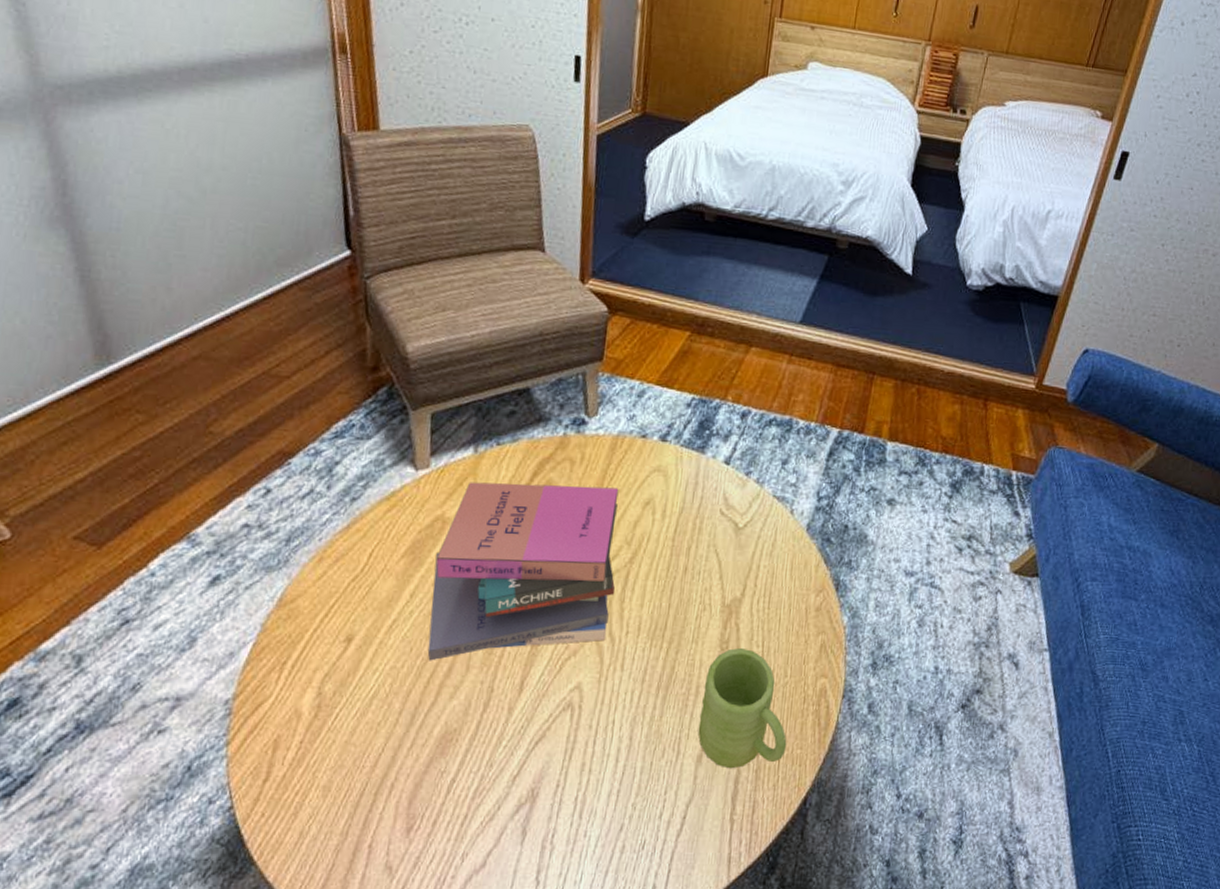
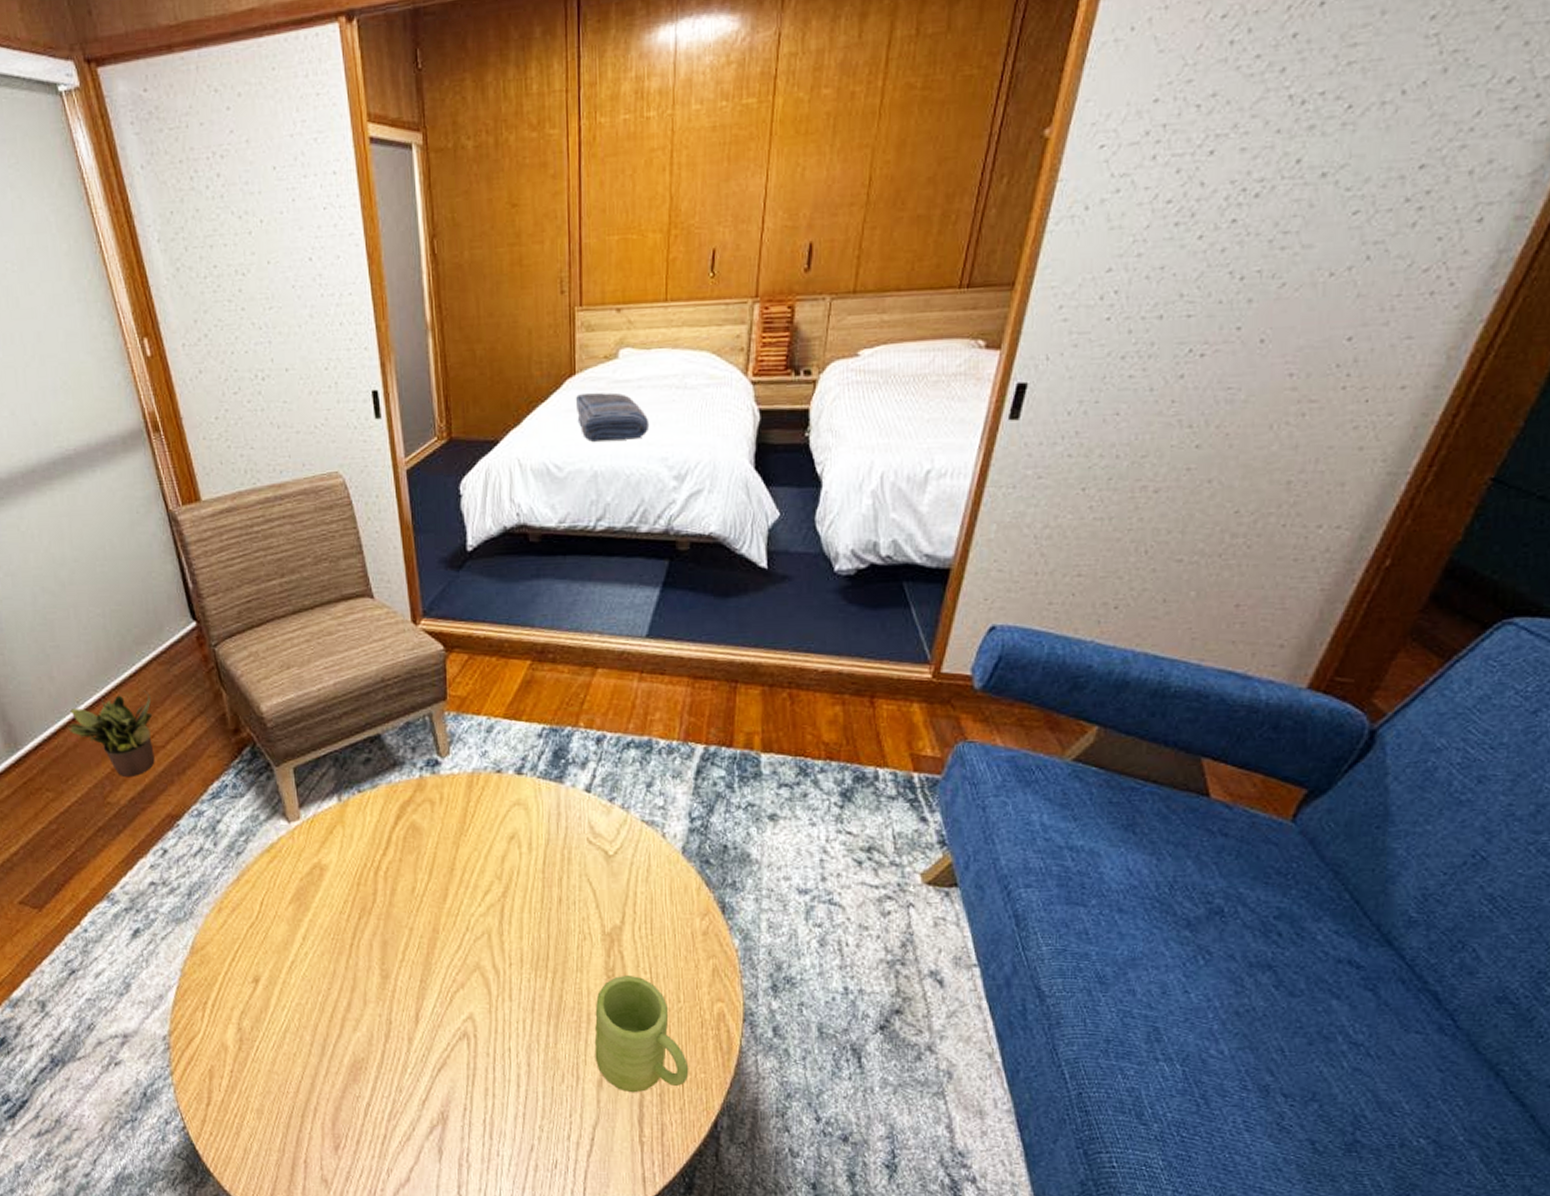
potted plant: none [177,315,283,406] -> present [68,690,155,776]
books: present [427,482,619,661] -> none [319,825,492,997]
towel: none [763,94,827,143] -> present [575,392,650,443]

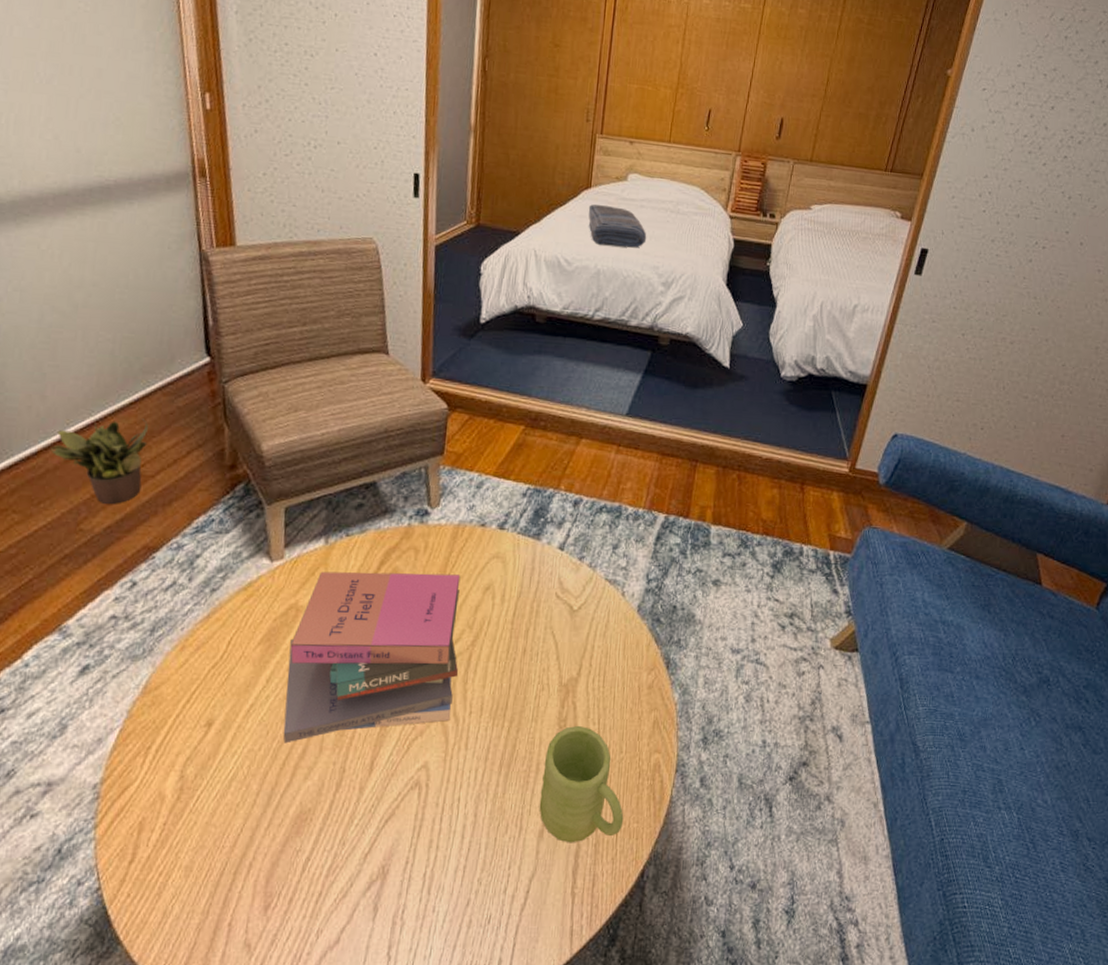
books: none [319,825,492,997] -> present [283,571,461,744]

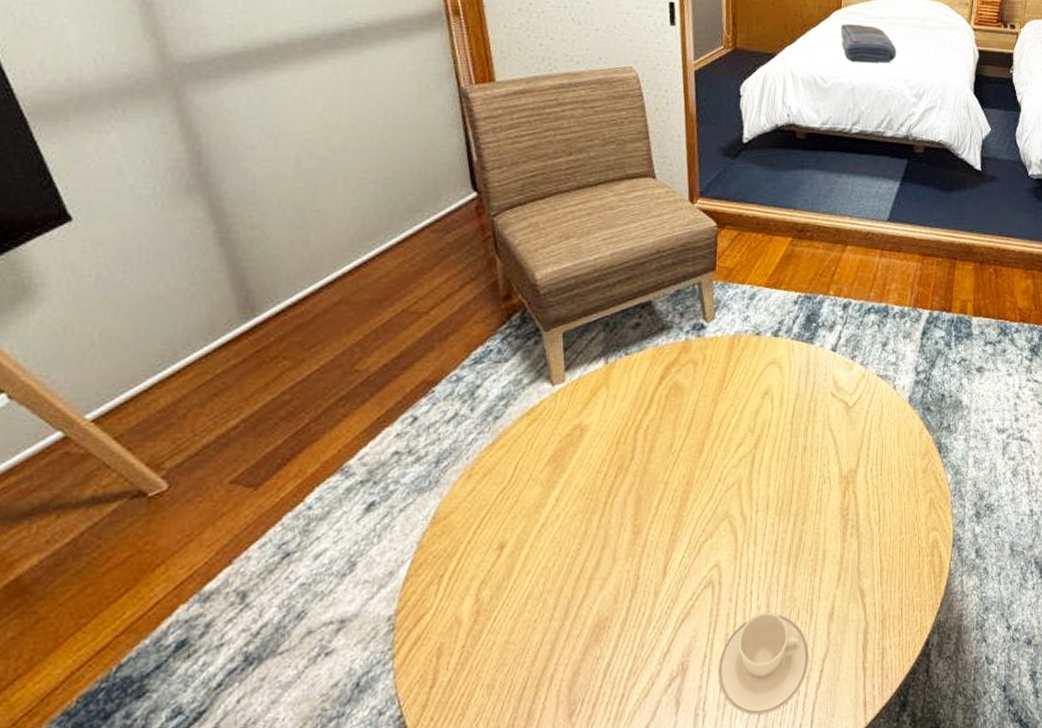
potted plant: present [51,418,148,504] -> none [319,257,419,343]
books: present [283,571,461,744] -> none [575,383,742,558]
cup: none [419,822,515,931] -> present [718,612,809,715]
mug: present [539,726,624,843] -> none [827,513,907,622]

